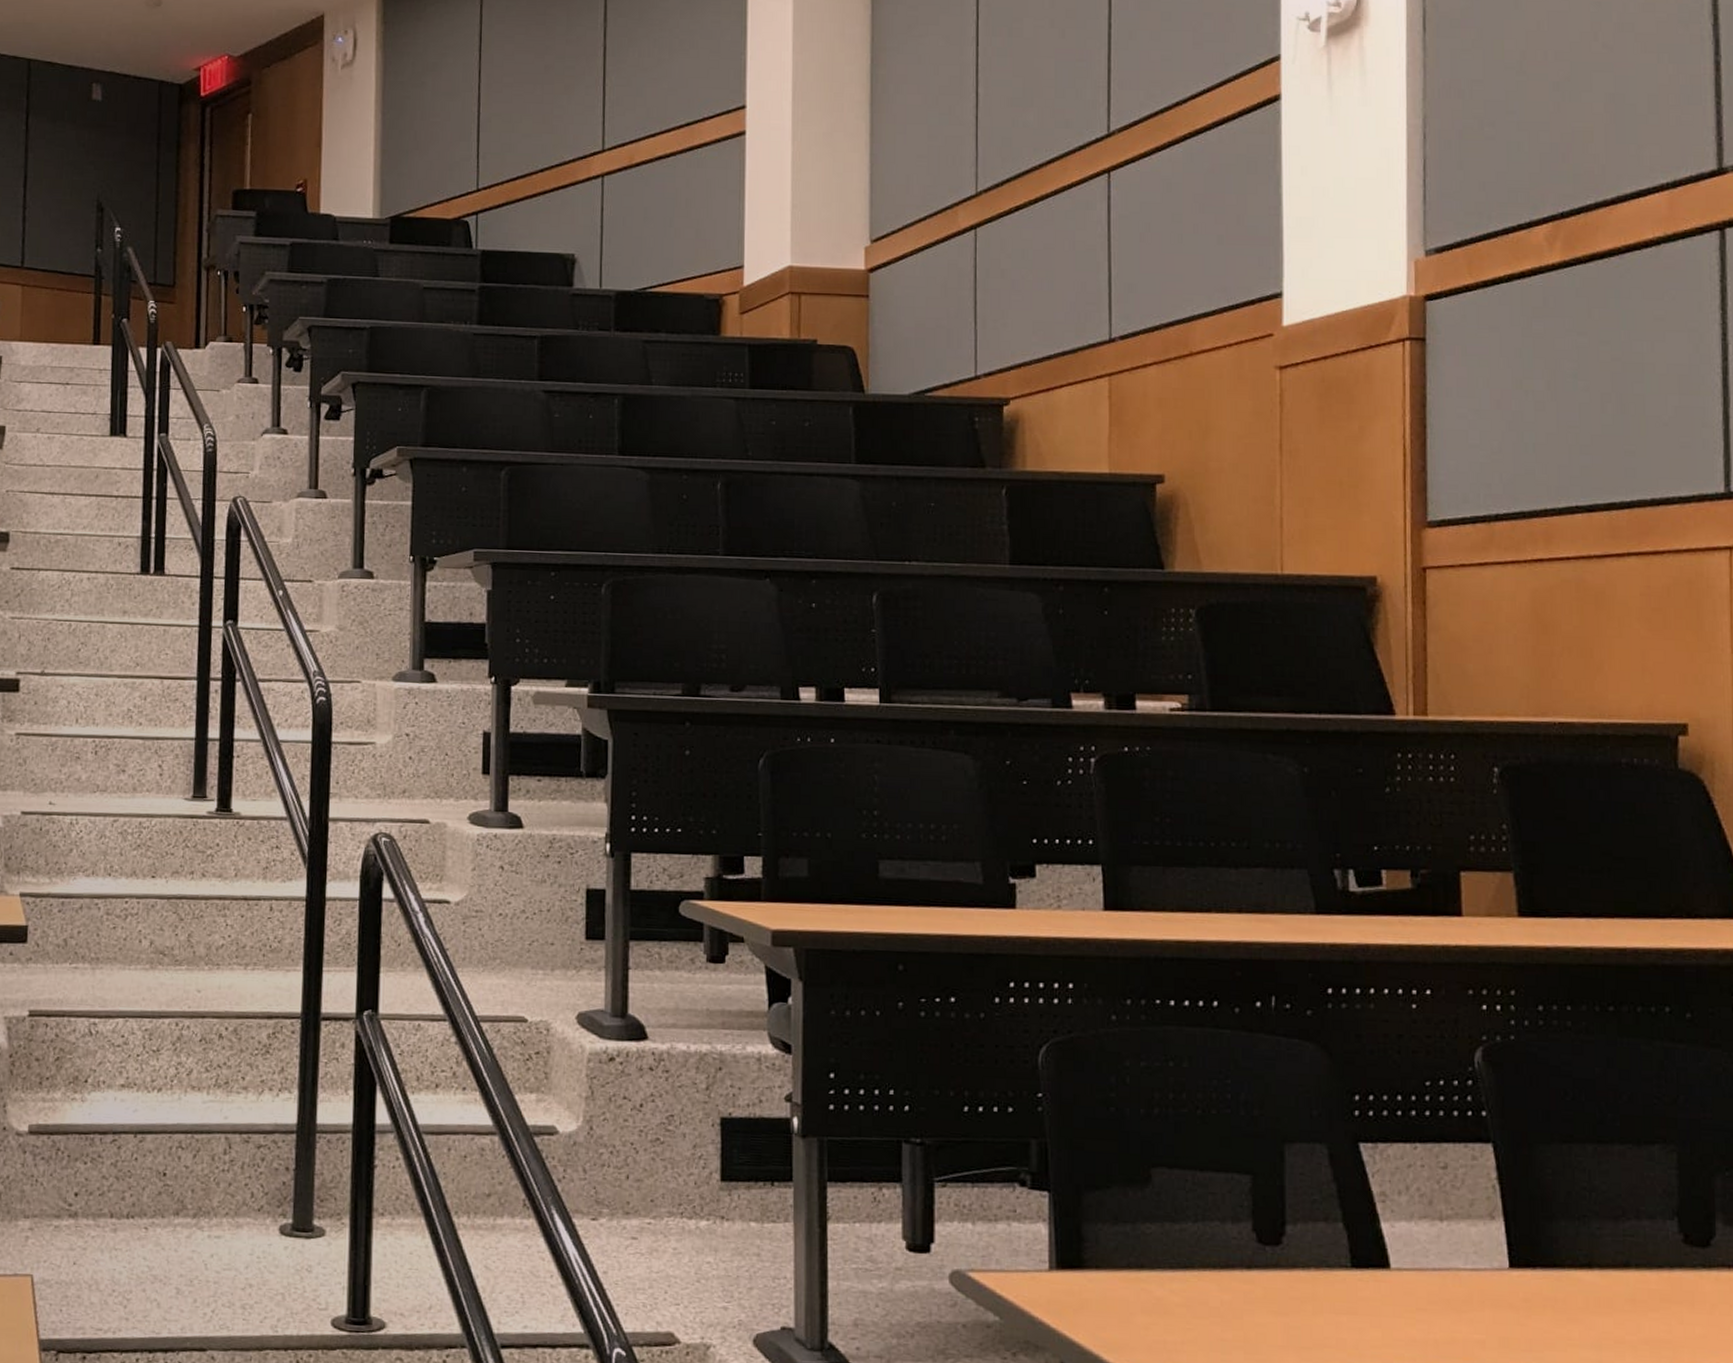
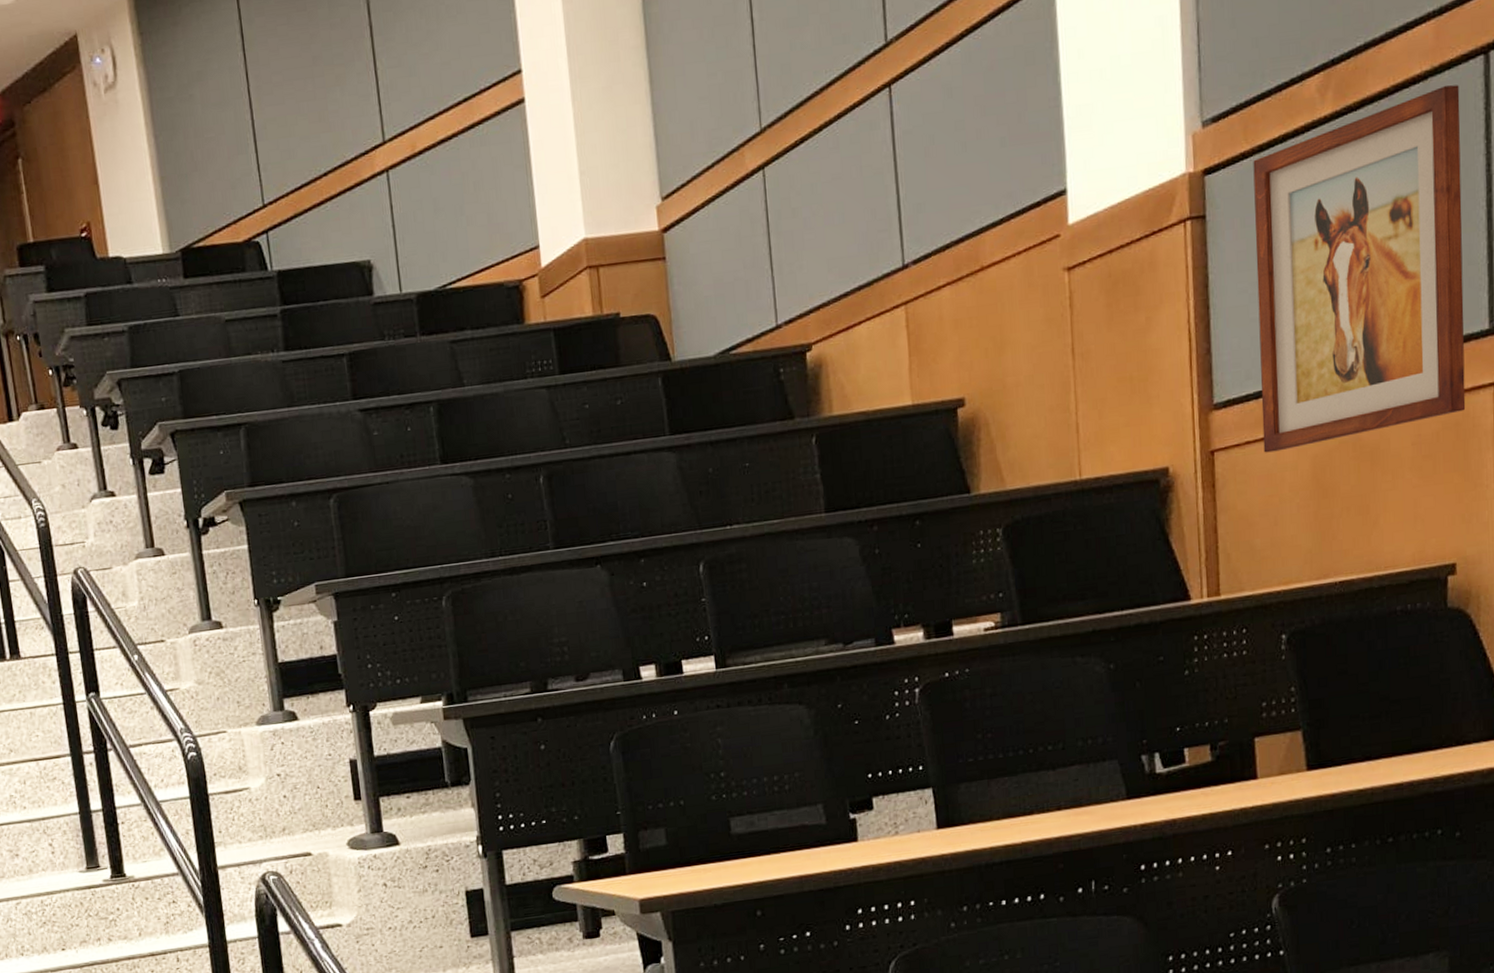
wall art: none [1477,253,1699,579] -> present [1253,85,1466,453]

